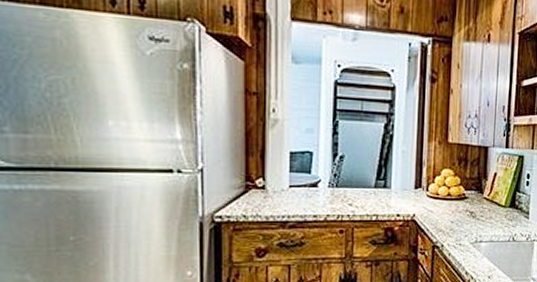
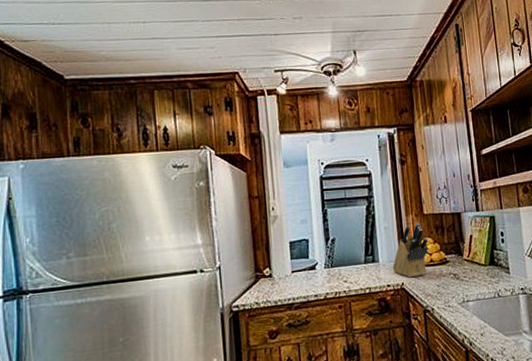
knife block: none [405,151,449,210] -> present [392,222,429,278]

